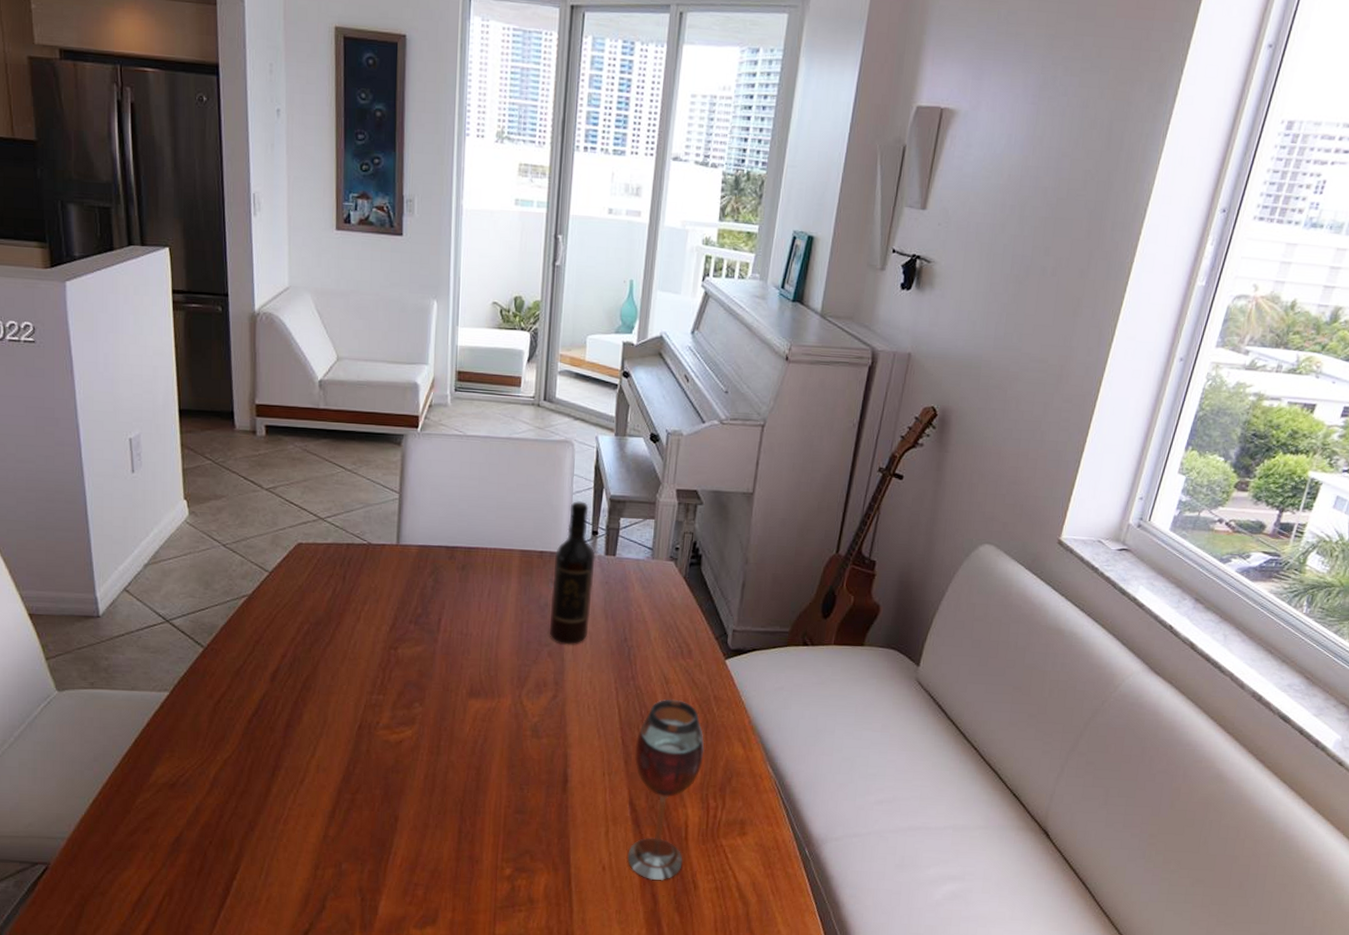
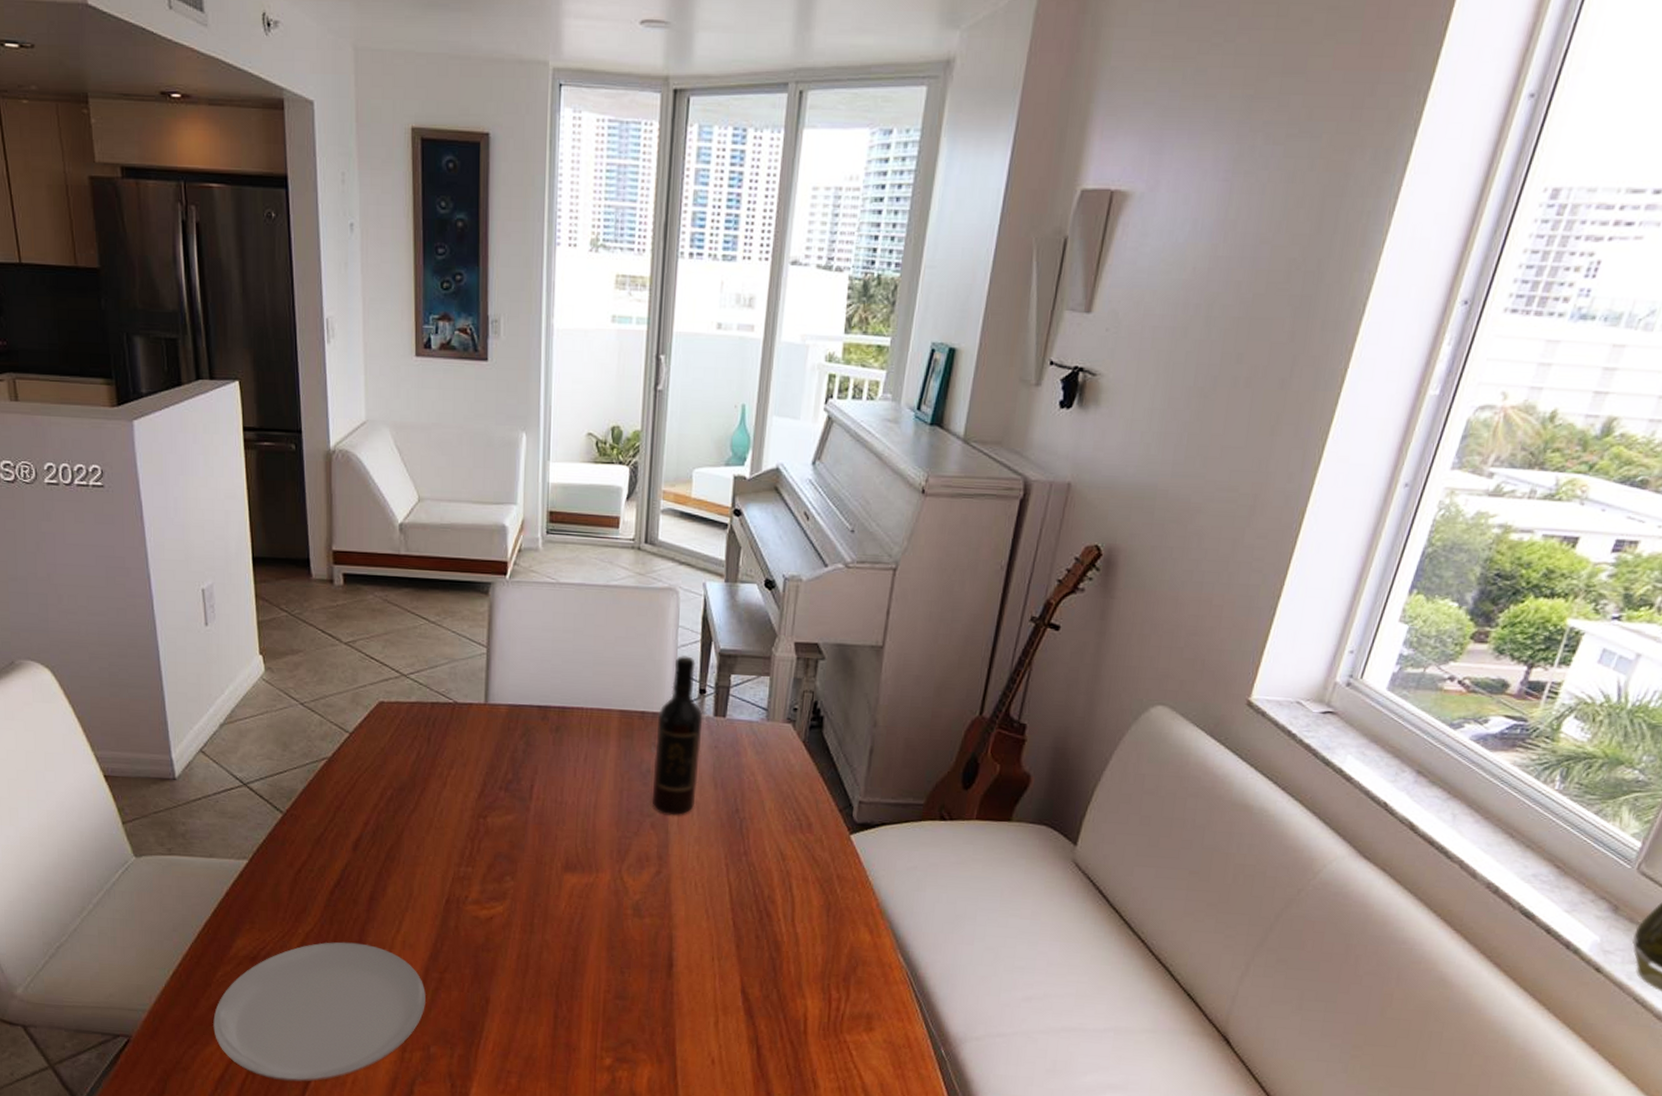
plate: none [132,767,338,902] -> present [213,941,426,1082]
wineglass: present [627,699,705,880] -> none [739,877,827,1077]

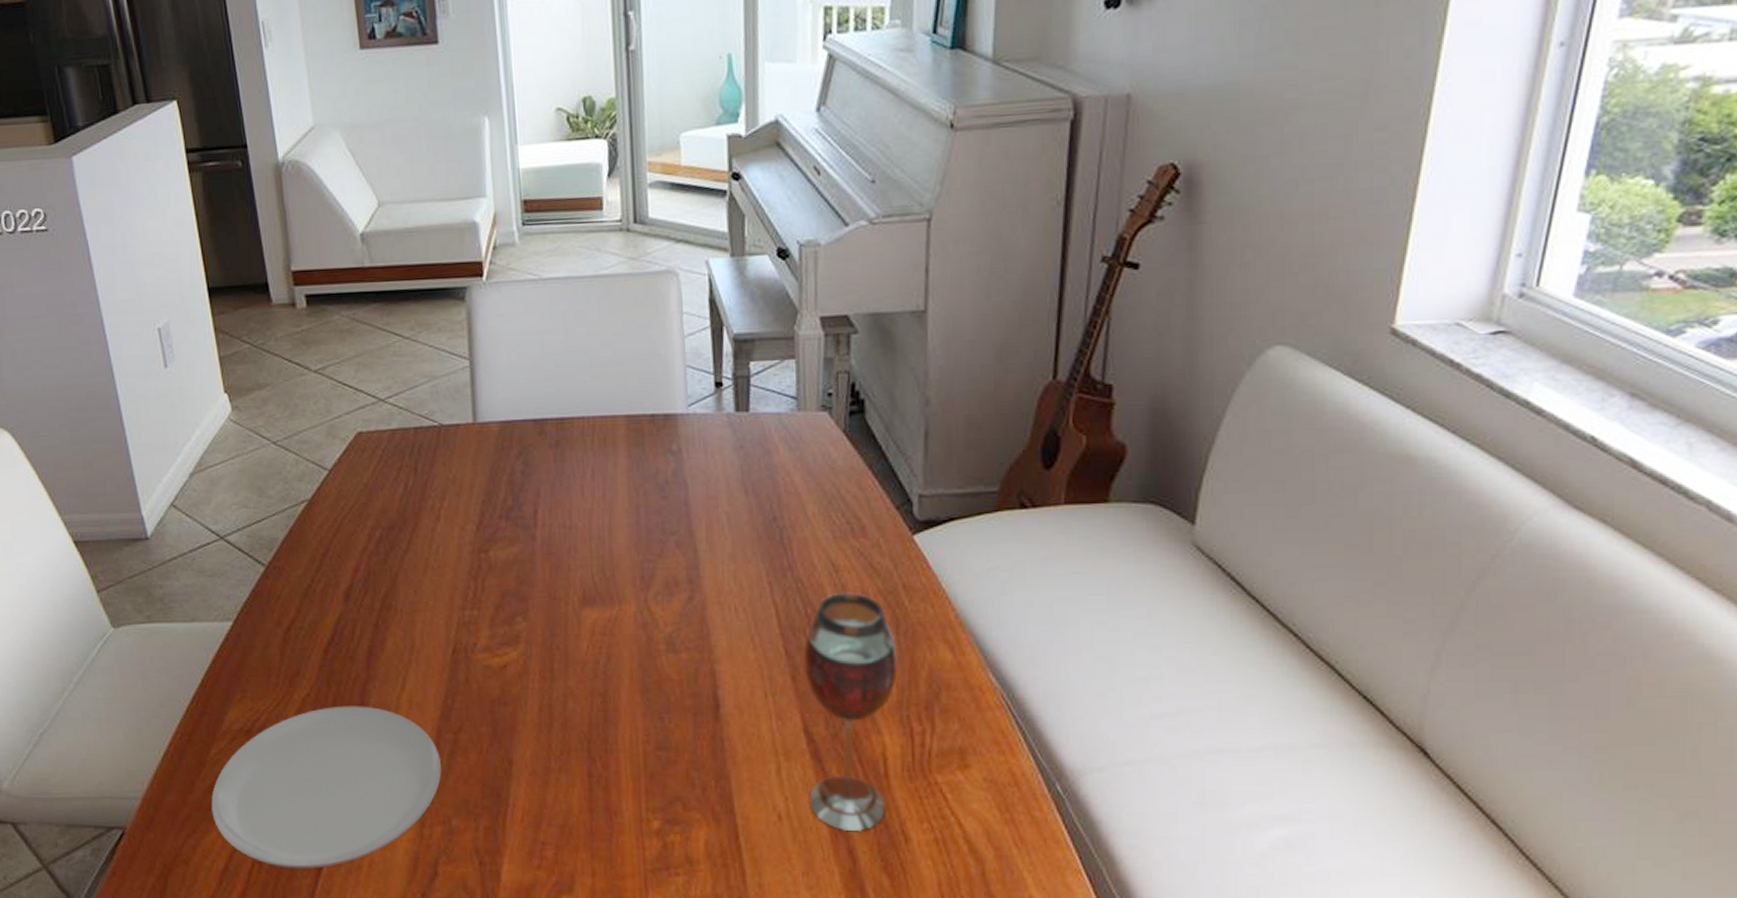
wine bottle: present [652,656,703,815] -> none [670,346,725,530]
wineglass: none [739,877,827,1077] -> present [802,592,898,831]

